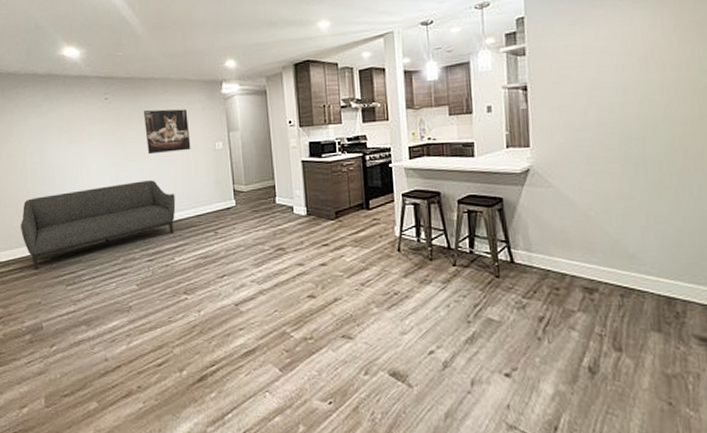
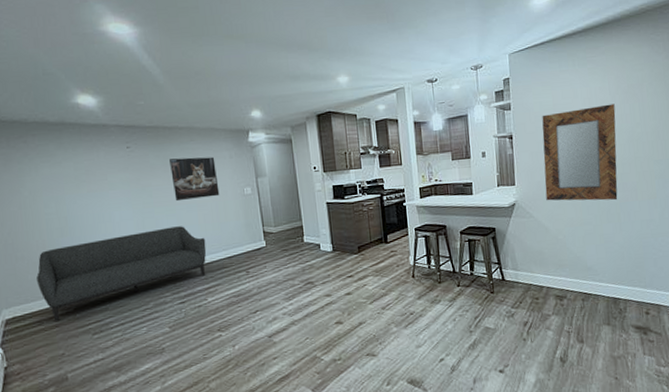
home mirror: none [567,45,674,170] -> present [542,104,618,201]

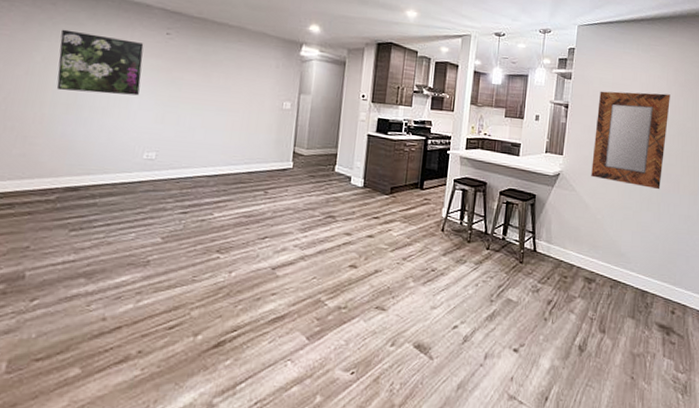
sofa: present [37,226,207,322] -> none [20,125,228,209]
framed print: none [38,160,117,218] -> present [56,29,144,96]
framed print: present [170,156,220,202] -> none [205,55,260,105]

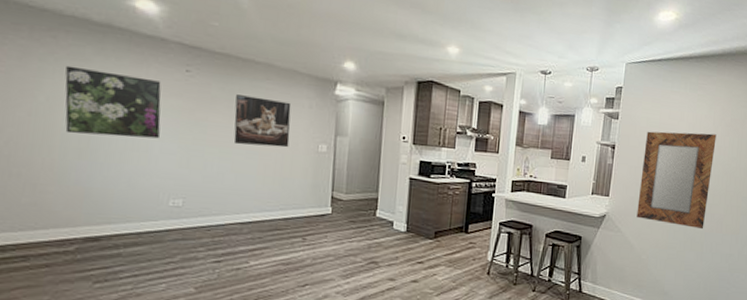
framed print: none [205,55,260,105] -> present [233,95,291,148]

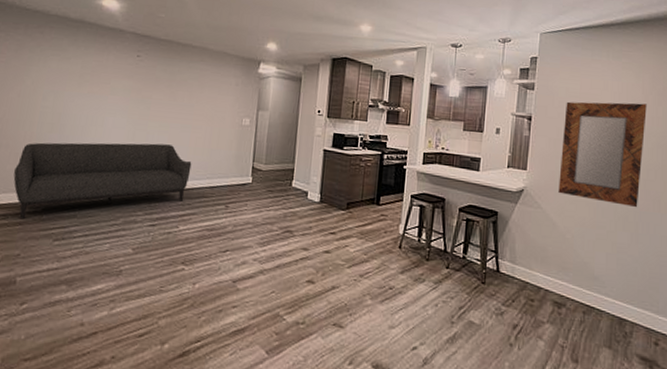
sofa: none [32,171,261,261] -> present [13,142,192,220]
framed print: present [65,65,161,139] -> none [43,55,117,115]
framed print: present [233,95,291,148] -> none [171,75,221,122]

